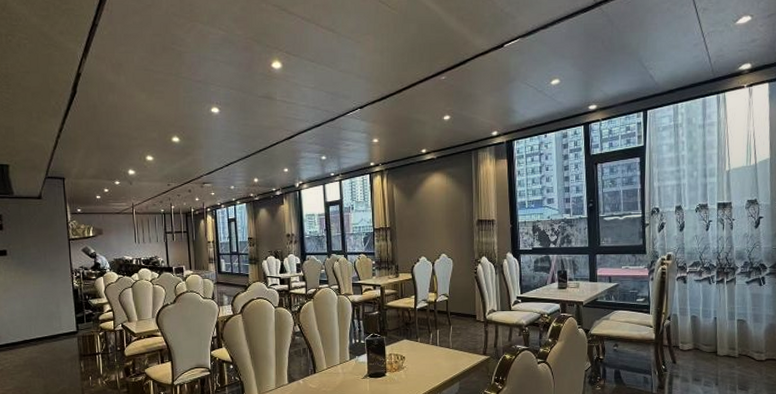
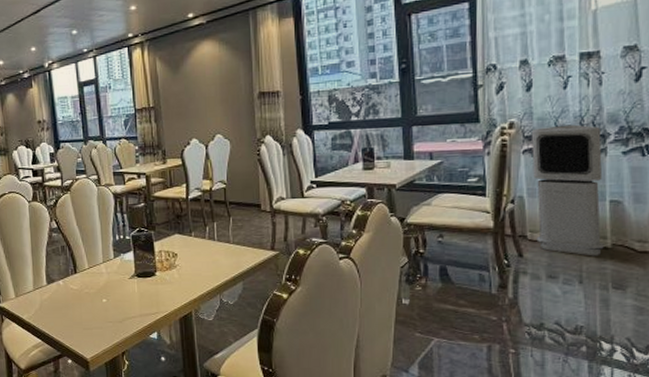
air purifier: none [683,259,733,364] -> present [531,124,604,256]

